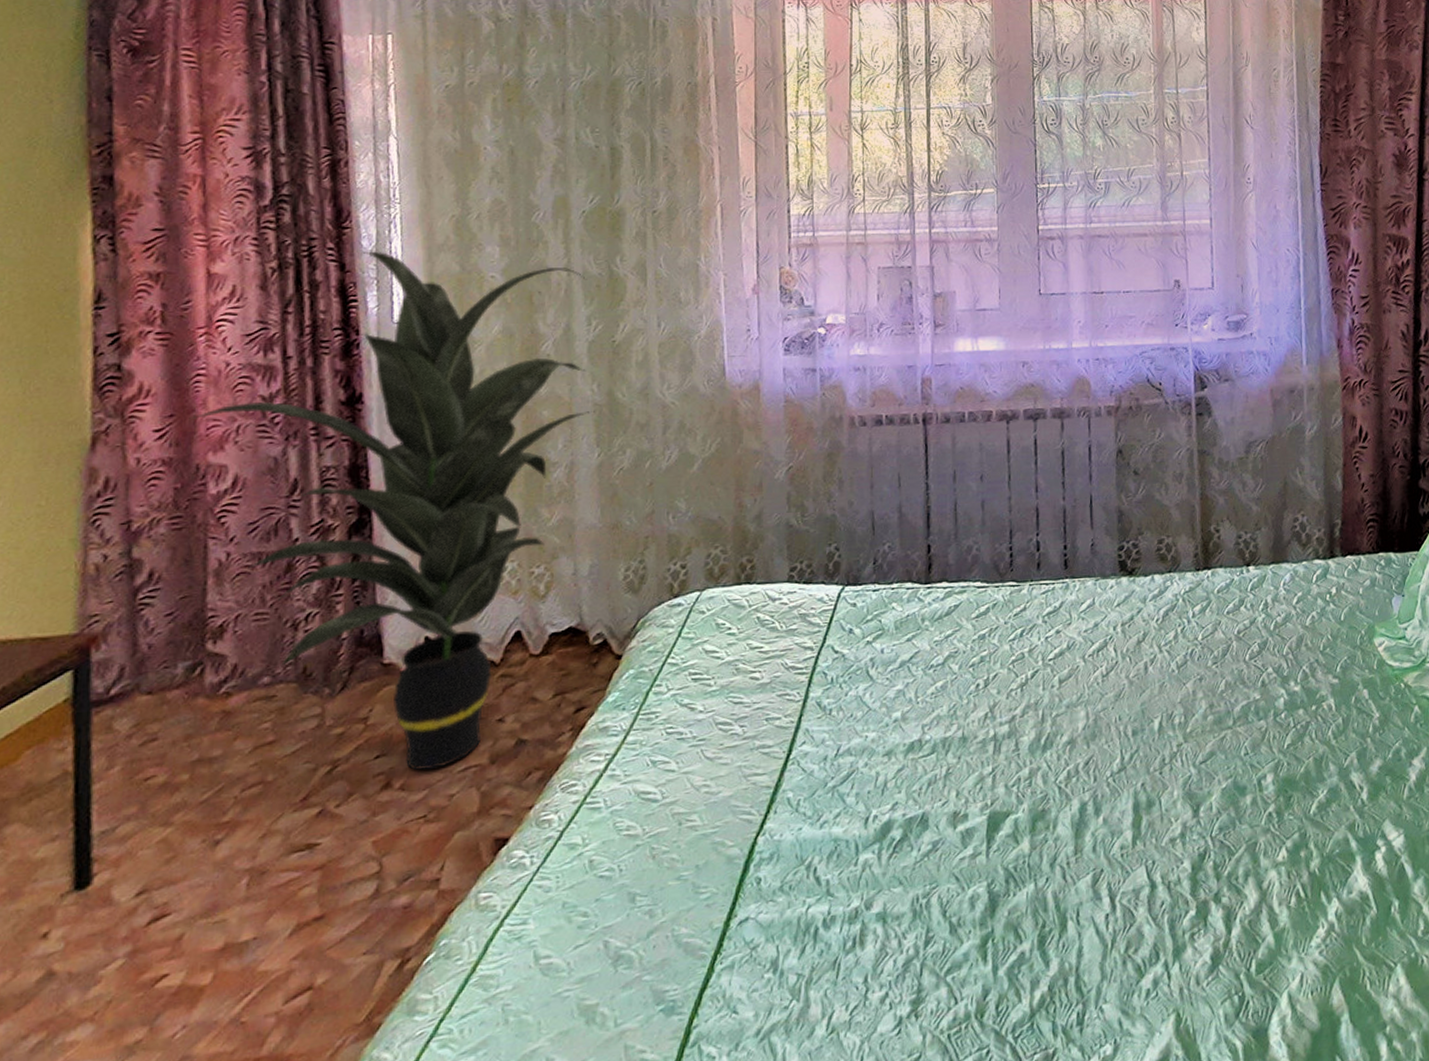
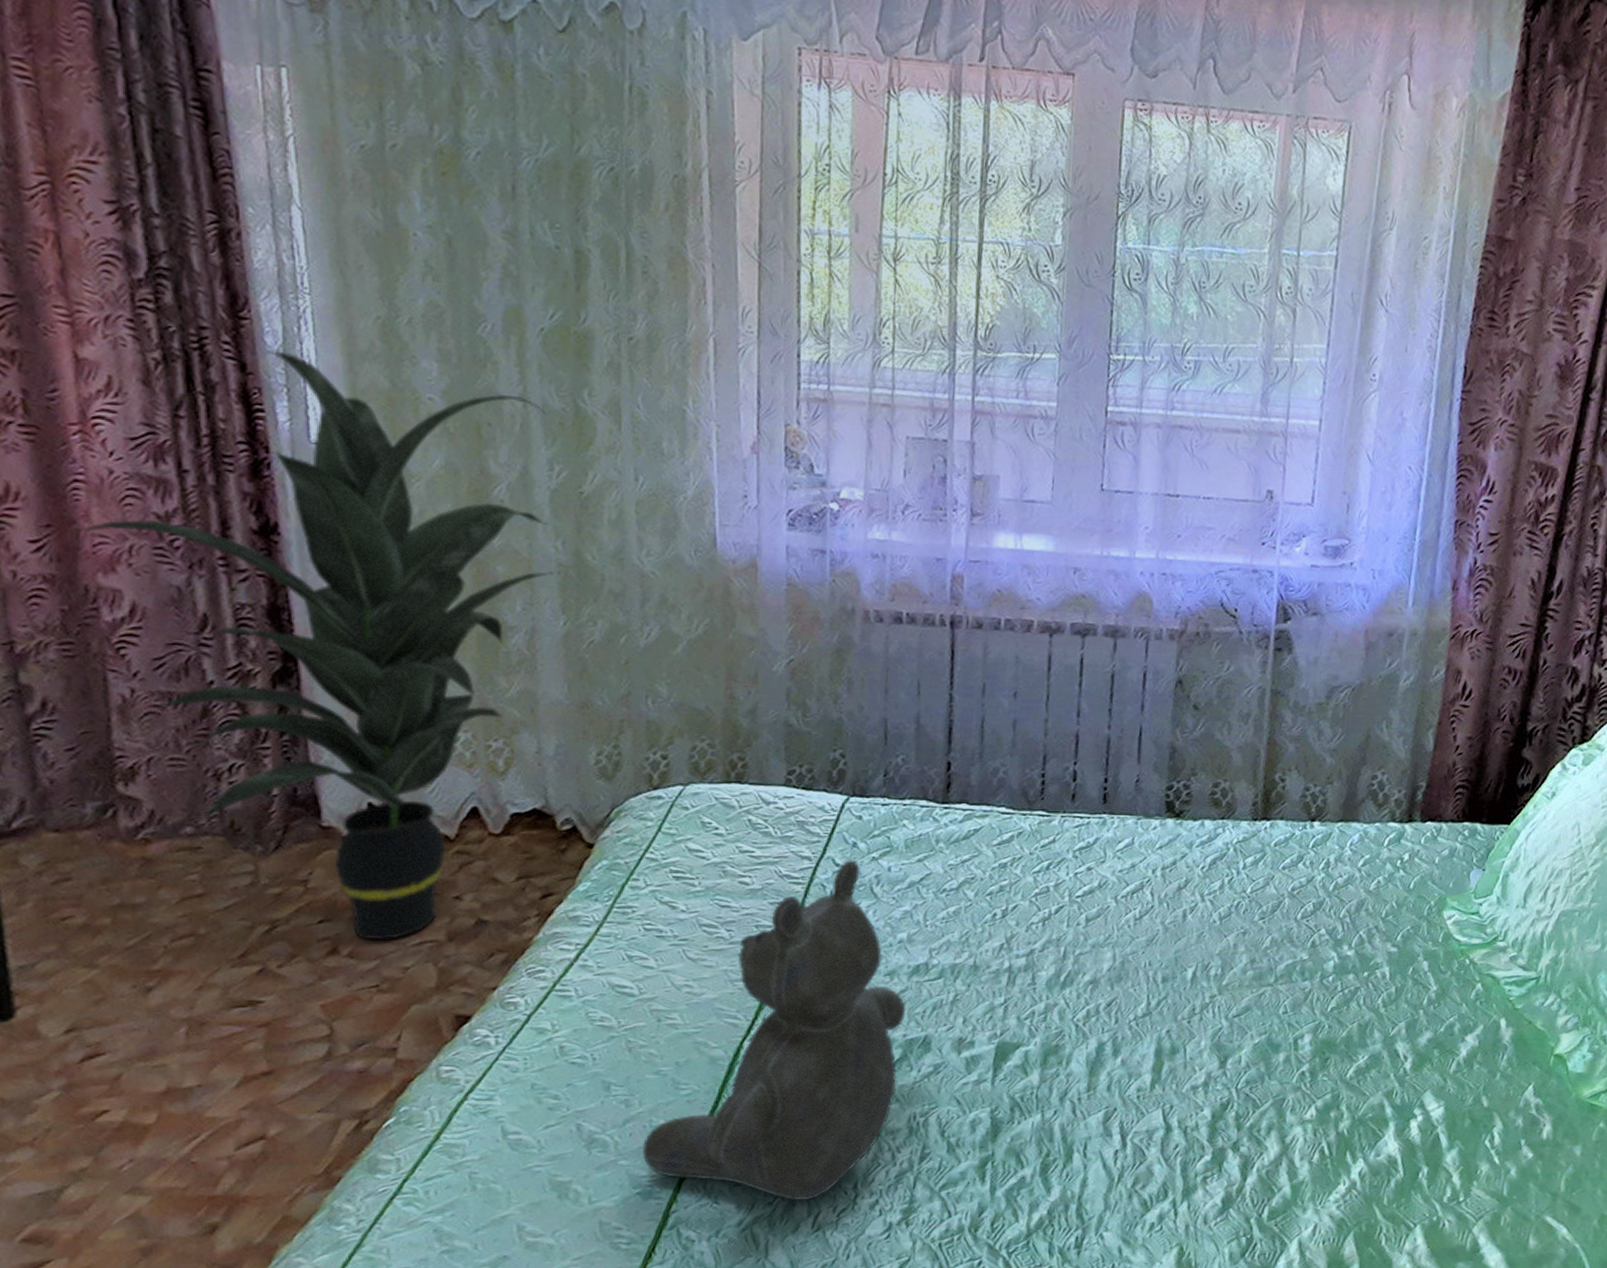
teddy bear: none [666,645,904,1002] -> present [643,858,906,1201]

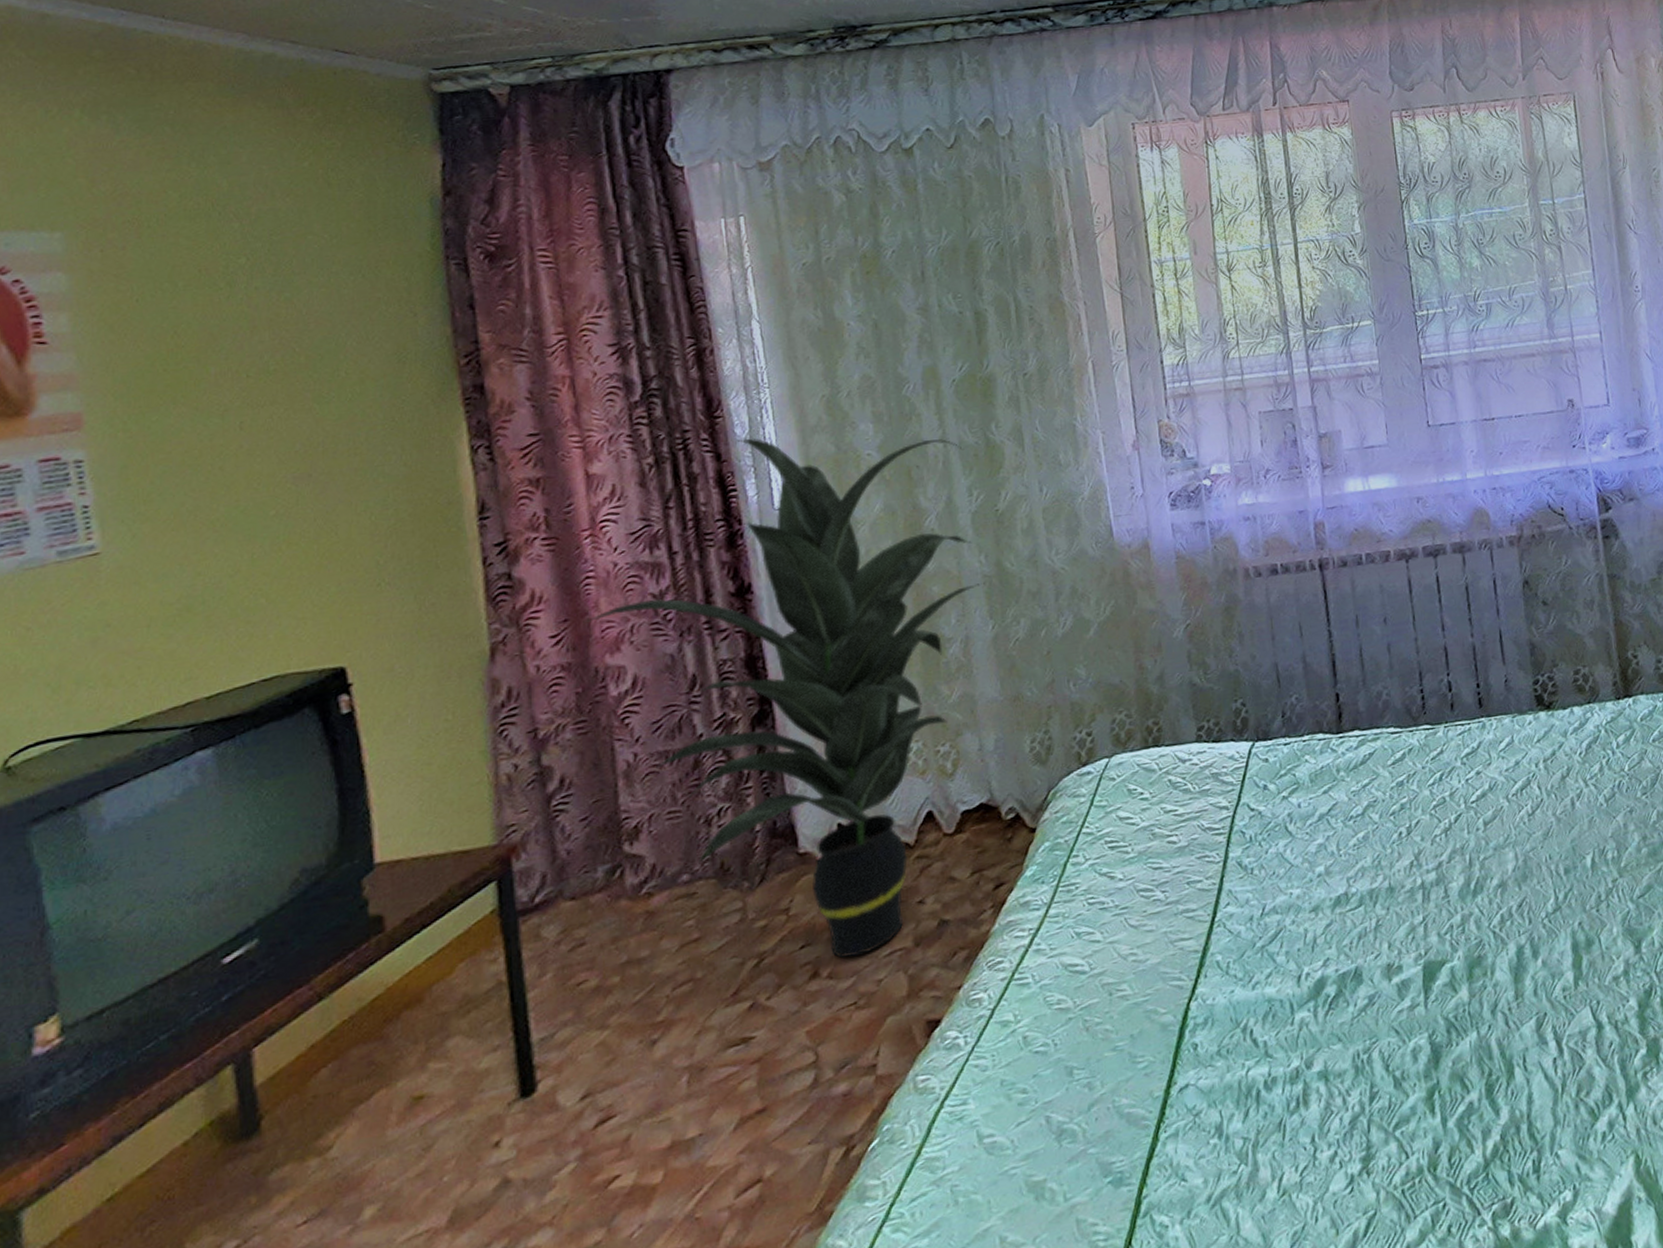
teddy bear: present [643,858,906,1201] -> none [1109,801,1337,1166]

